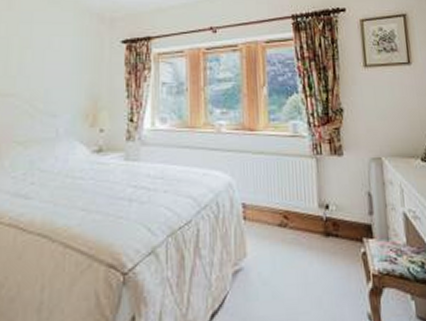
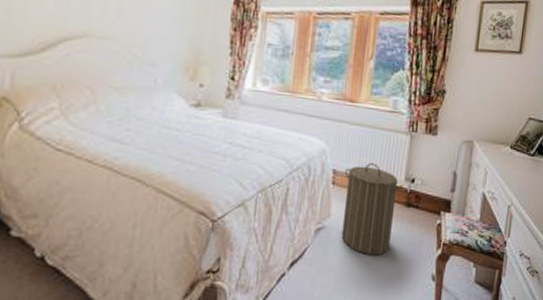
laundry hamper: none [254,192,318,297] -> present [341,163,403,256]

